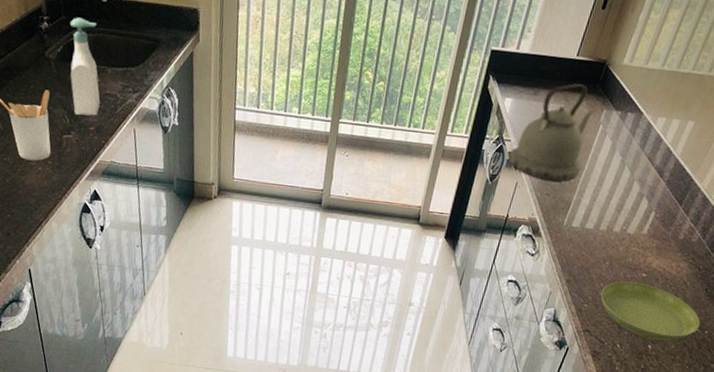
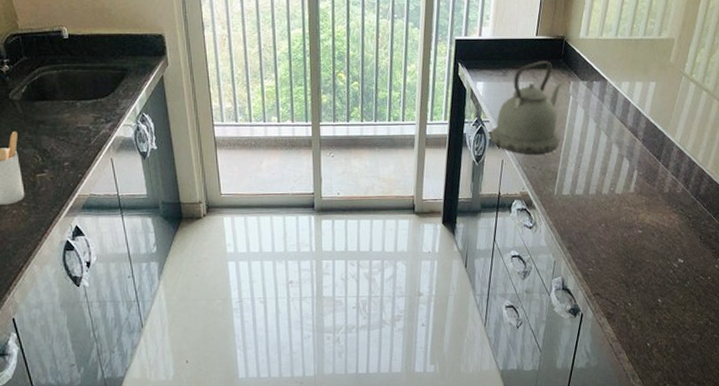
soap bottle: present [70,17,100,116] -> none [32,56,72,152]
saucer: present [600,281,701,341] -> none [602,239,702,293]

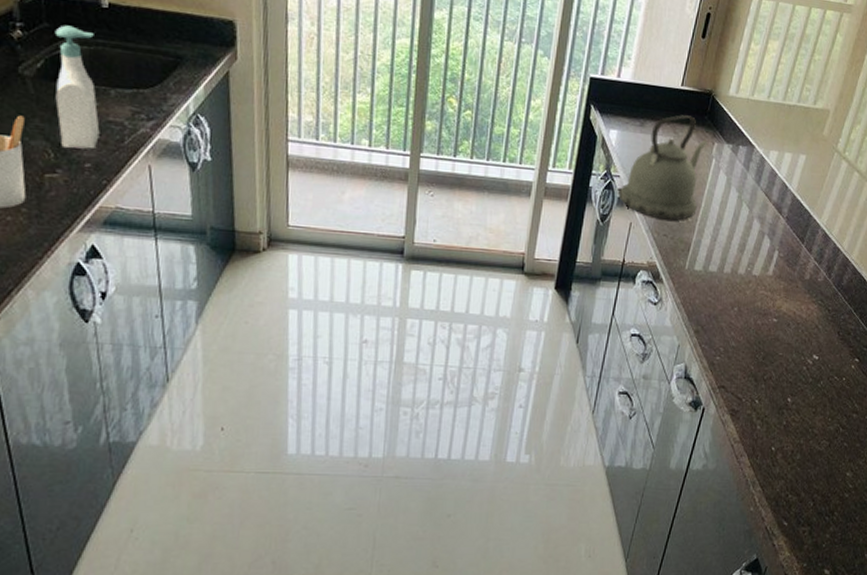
soap bottle: none [32,56,72,152] -> present [54,25,100,149]

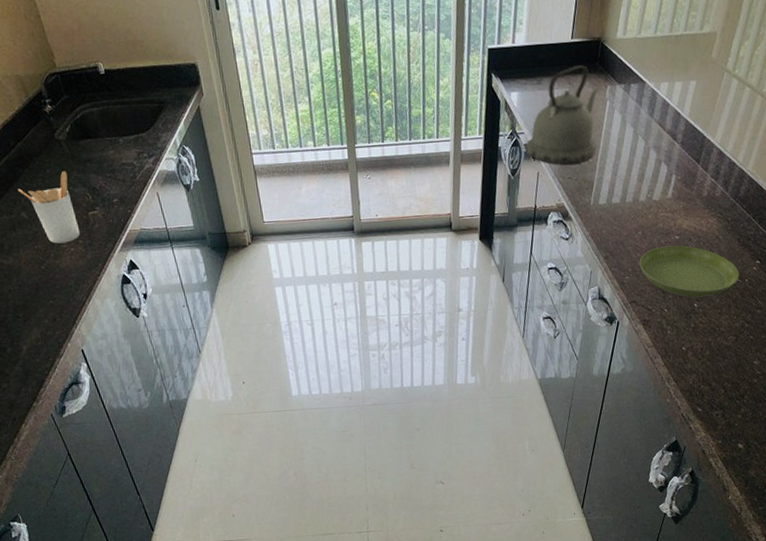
soap bottle: present [54,25,100,149] -> none [72,94,119,190]
saucer: none [732,328,837,392] -> present [639,245,739,298]

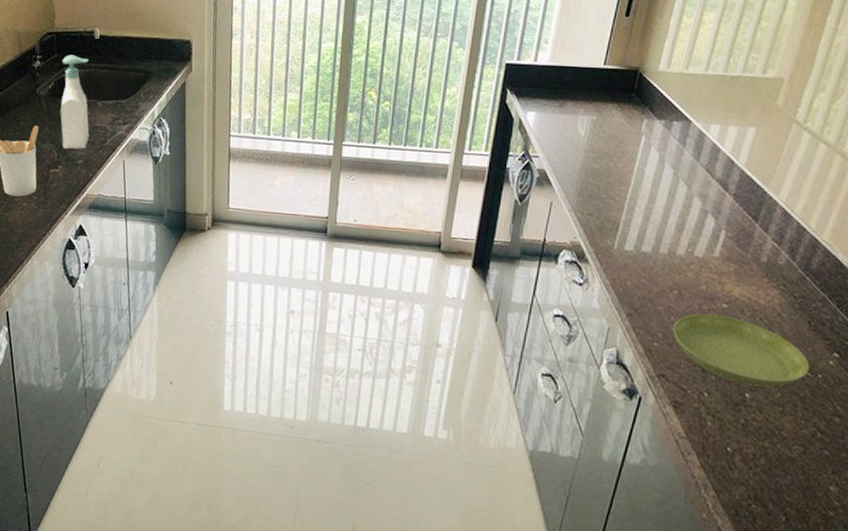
soap bottle: none [72,94,119,190] -> present [60,55,90,149]
kettle: present [525,65,601,164] -> none [538,93,636,199]

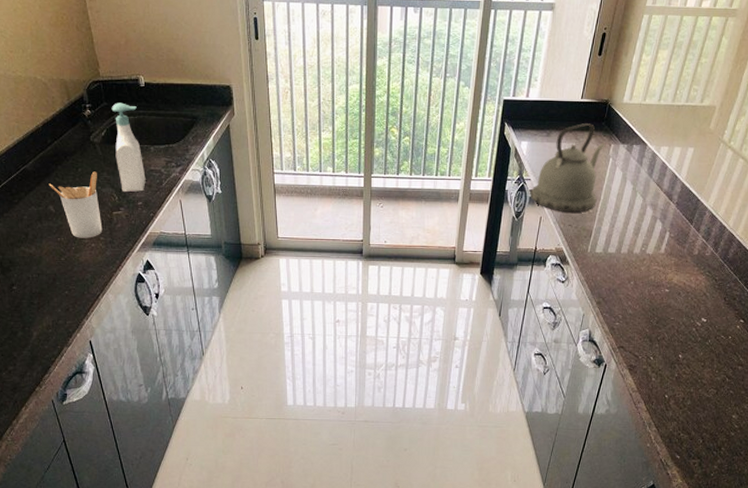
kettle: none [538,93,636,199] -> present [530,123,605,213]
saucer: present [672,313,810,388] -> none [629,298,724,349]

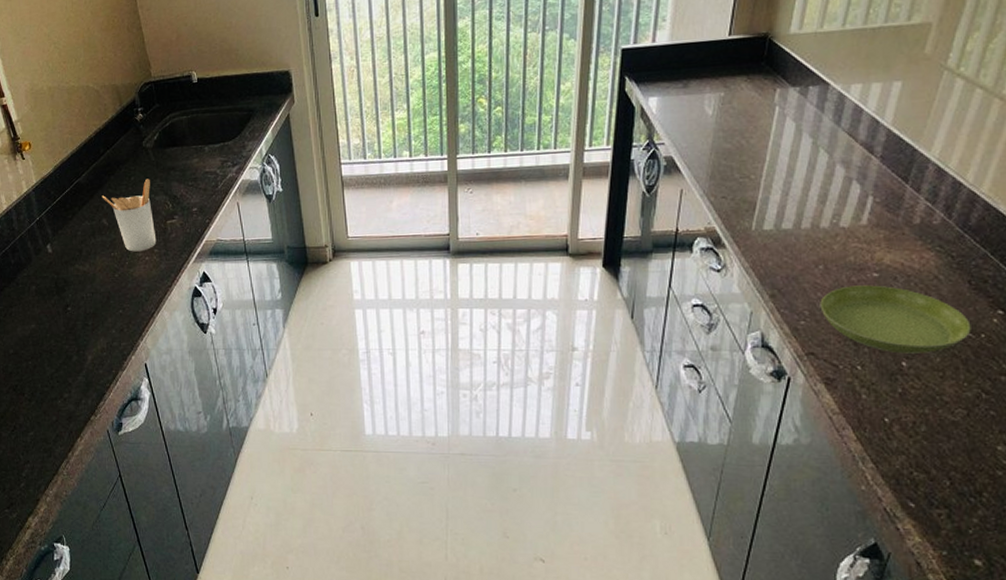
soap bottle: present [111,102,146,192] -> none [163,102,201,198]
kettle: present [530,123,605,213] -> none [665,65,768,181]
saucer: none [629,298,724,349] -> present [820,285,971,354]

